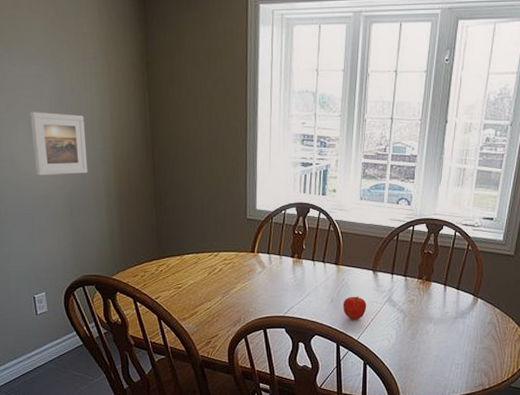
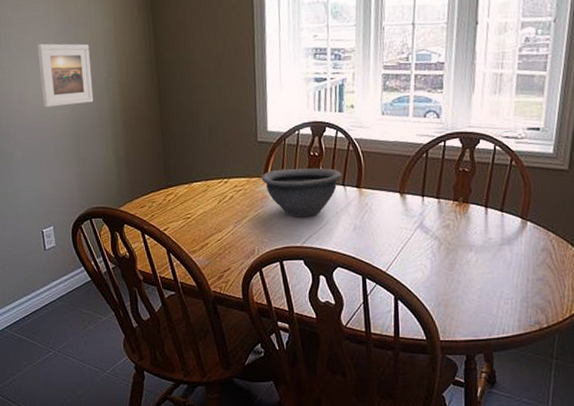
bowl: none [249,245,322,290] -> present [261,168,342,217]
fruit: present [343,296,367,320] -> none [367,222,395,249]

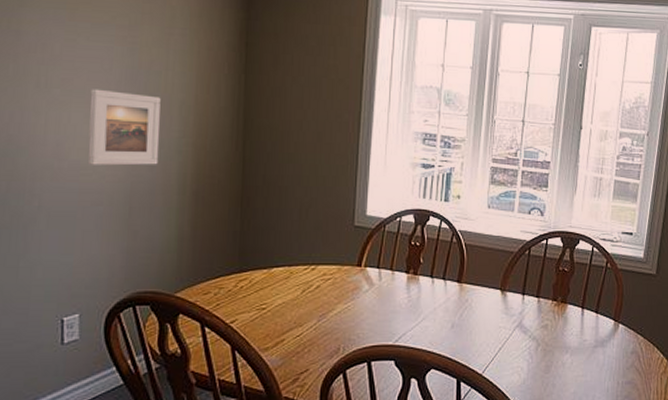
bowl: present [261,168,342,217] -> none [354,258,443,312]

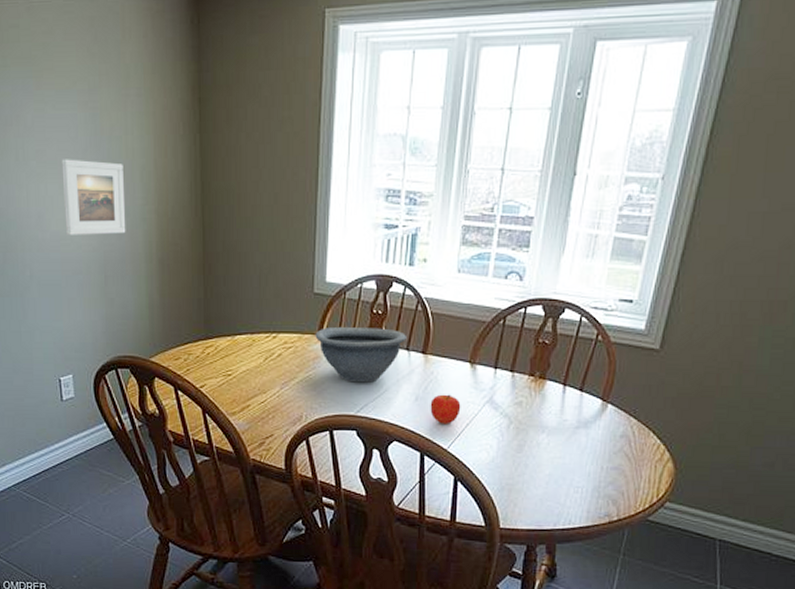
bowl: none [354,258,443,312] -> present [315,326,406,383]
fruit: none [465,320,494,350] -> present [430,394,461,424]

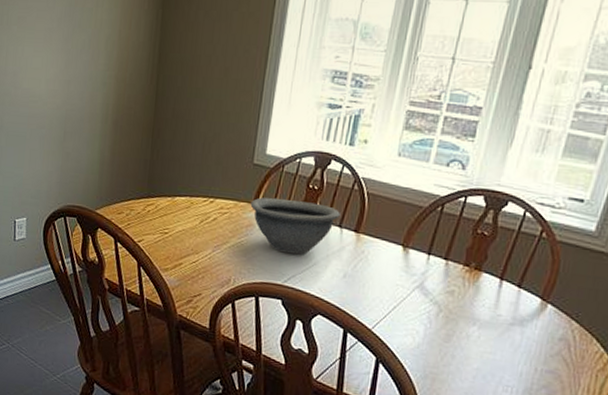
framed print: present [61,159,126,235] -> none [35,26,91,95]
fruit: present [430,394,461,424] -> none [357,274,390,305]

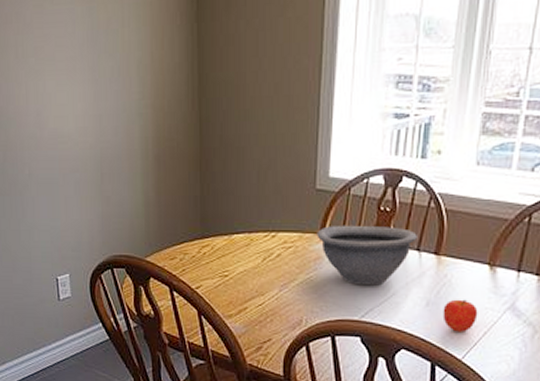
fruit: none [357,274,390,305] -> present [442,299,478,332]

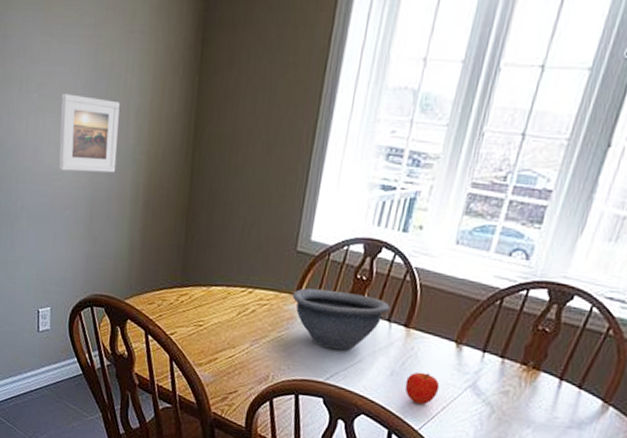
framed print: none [59,54,122,133] -> present [58,93,120,173]

